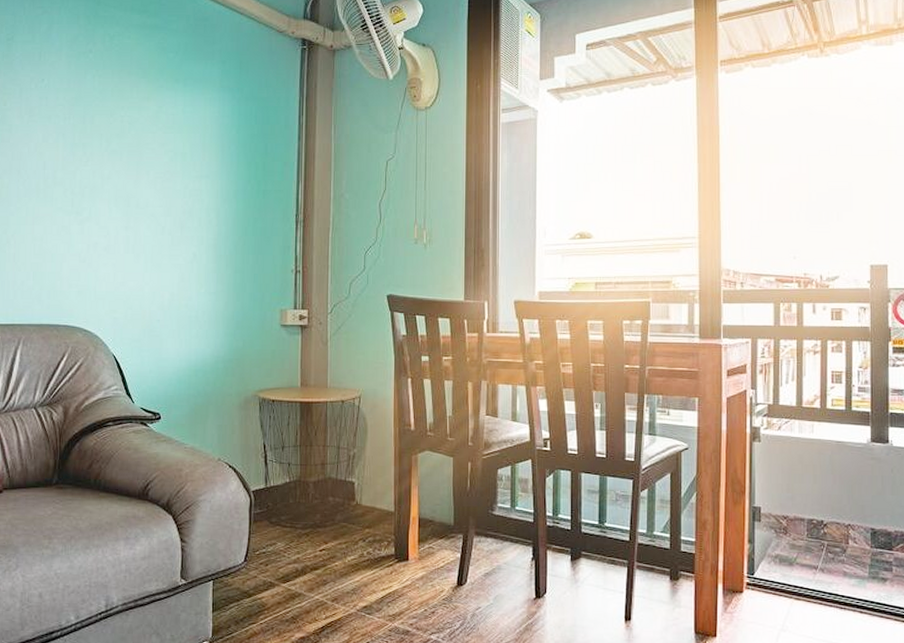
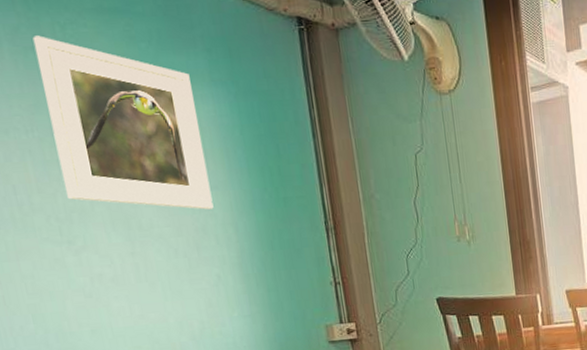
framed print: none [84,44,204,195] -> present [32,35,214,210]

